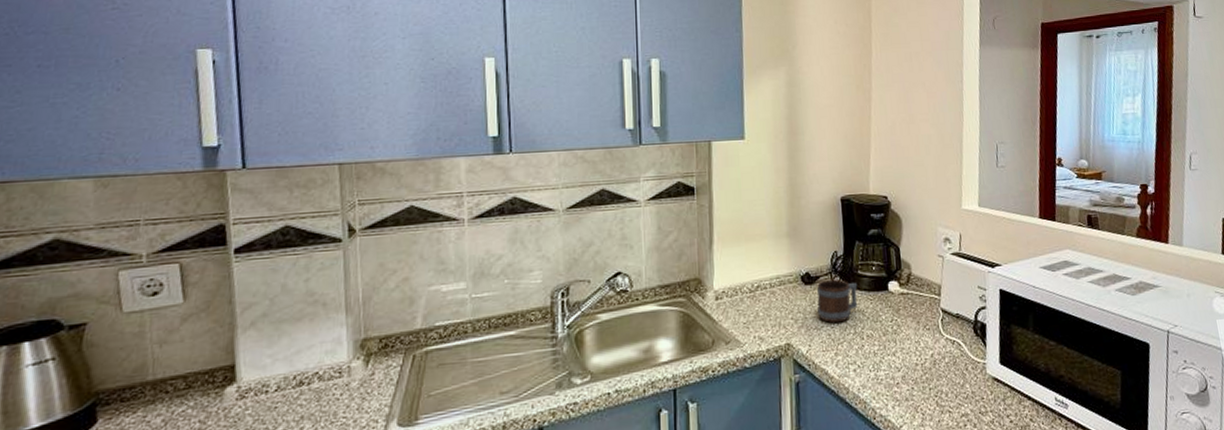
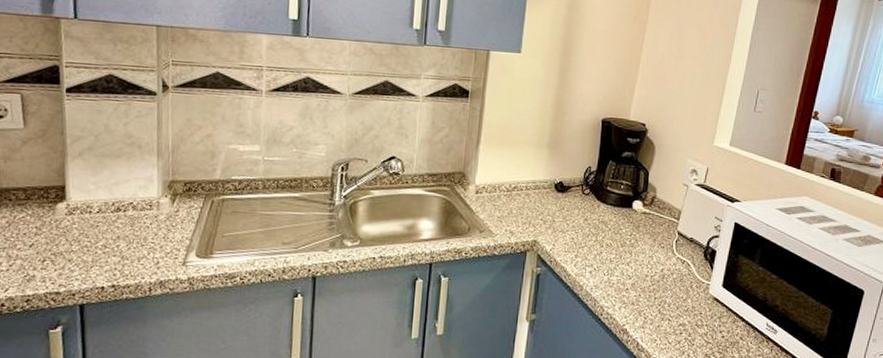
mug: present [816,279,858,323] -> none [565,190,605,230]

